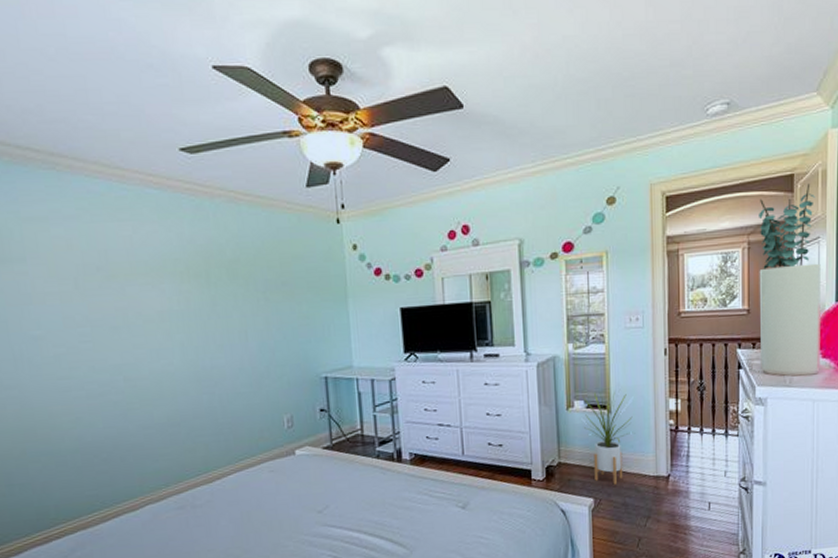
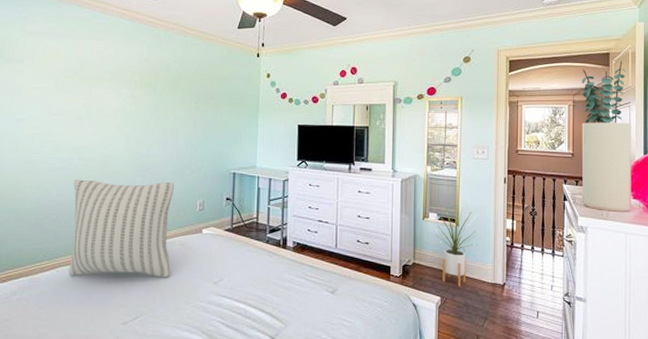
pillow: none [122,396,263,523] -> present [68,179,175,278]

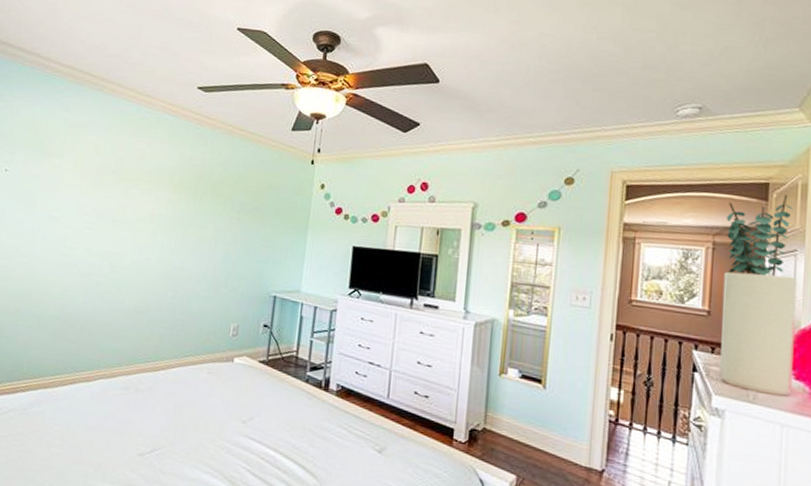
pillow: present [68,179,175,278] -> none [87,287,208,409]
house plant: present [436,205,476,287] -> none [515,363,569,466]

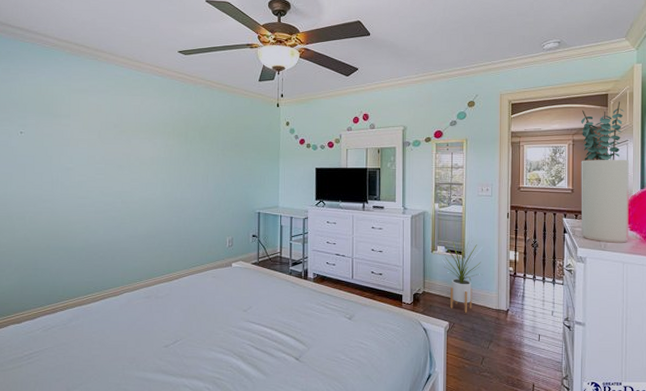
house plant: none [515,363,569,466] -> present [443,239,481,313]

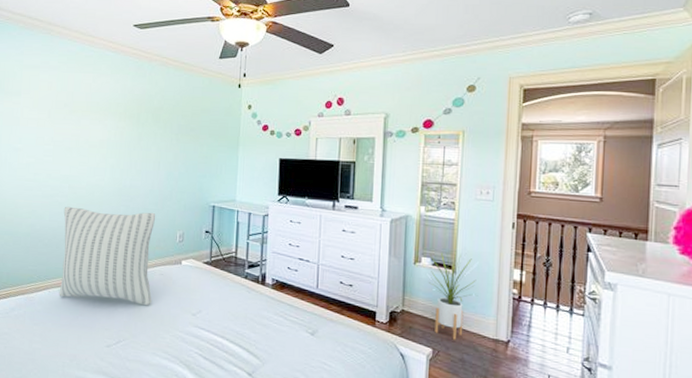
pillow: none [116,220,207,307] -> present [59,206,156,306]
vase: present [581,101,629,243] -> none [612,88,682,269]

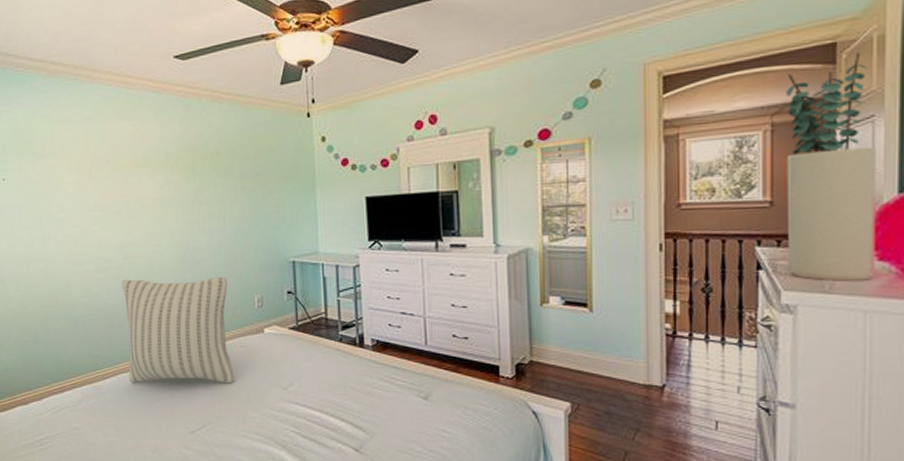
house plant: present [429,251,476,340] -> none [558,285,619,390]
vase: none [612,88,682,269] -> present [786,52,876,281]

